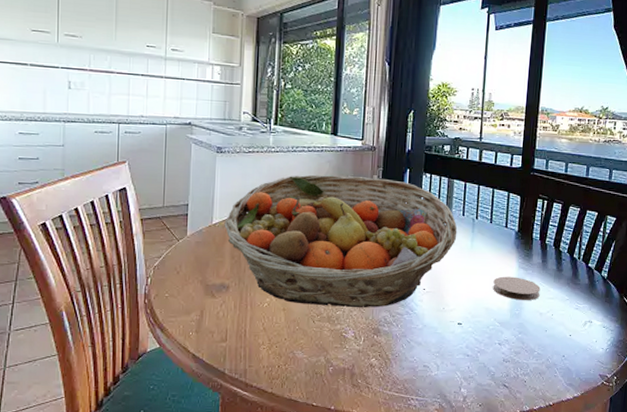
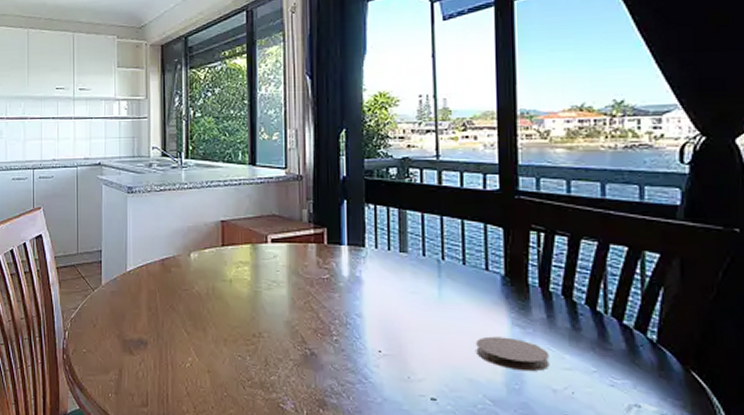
fruit basket: present [224,174,457,308] -> none [139,212,418,373]

